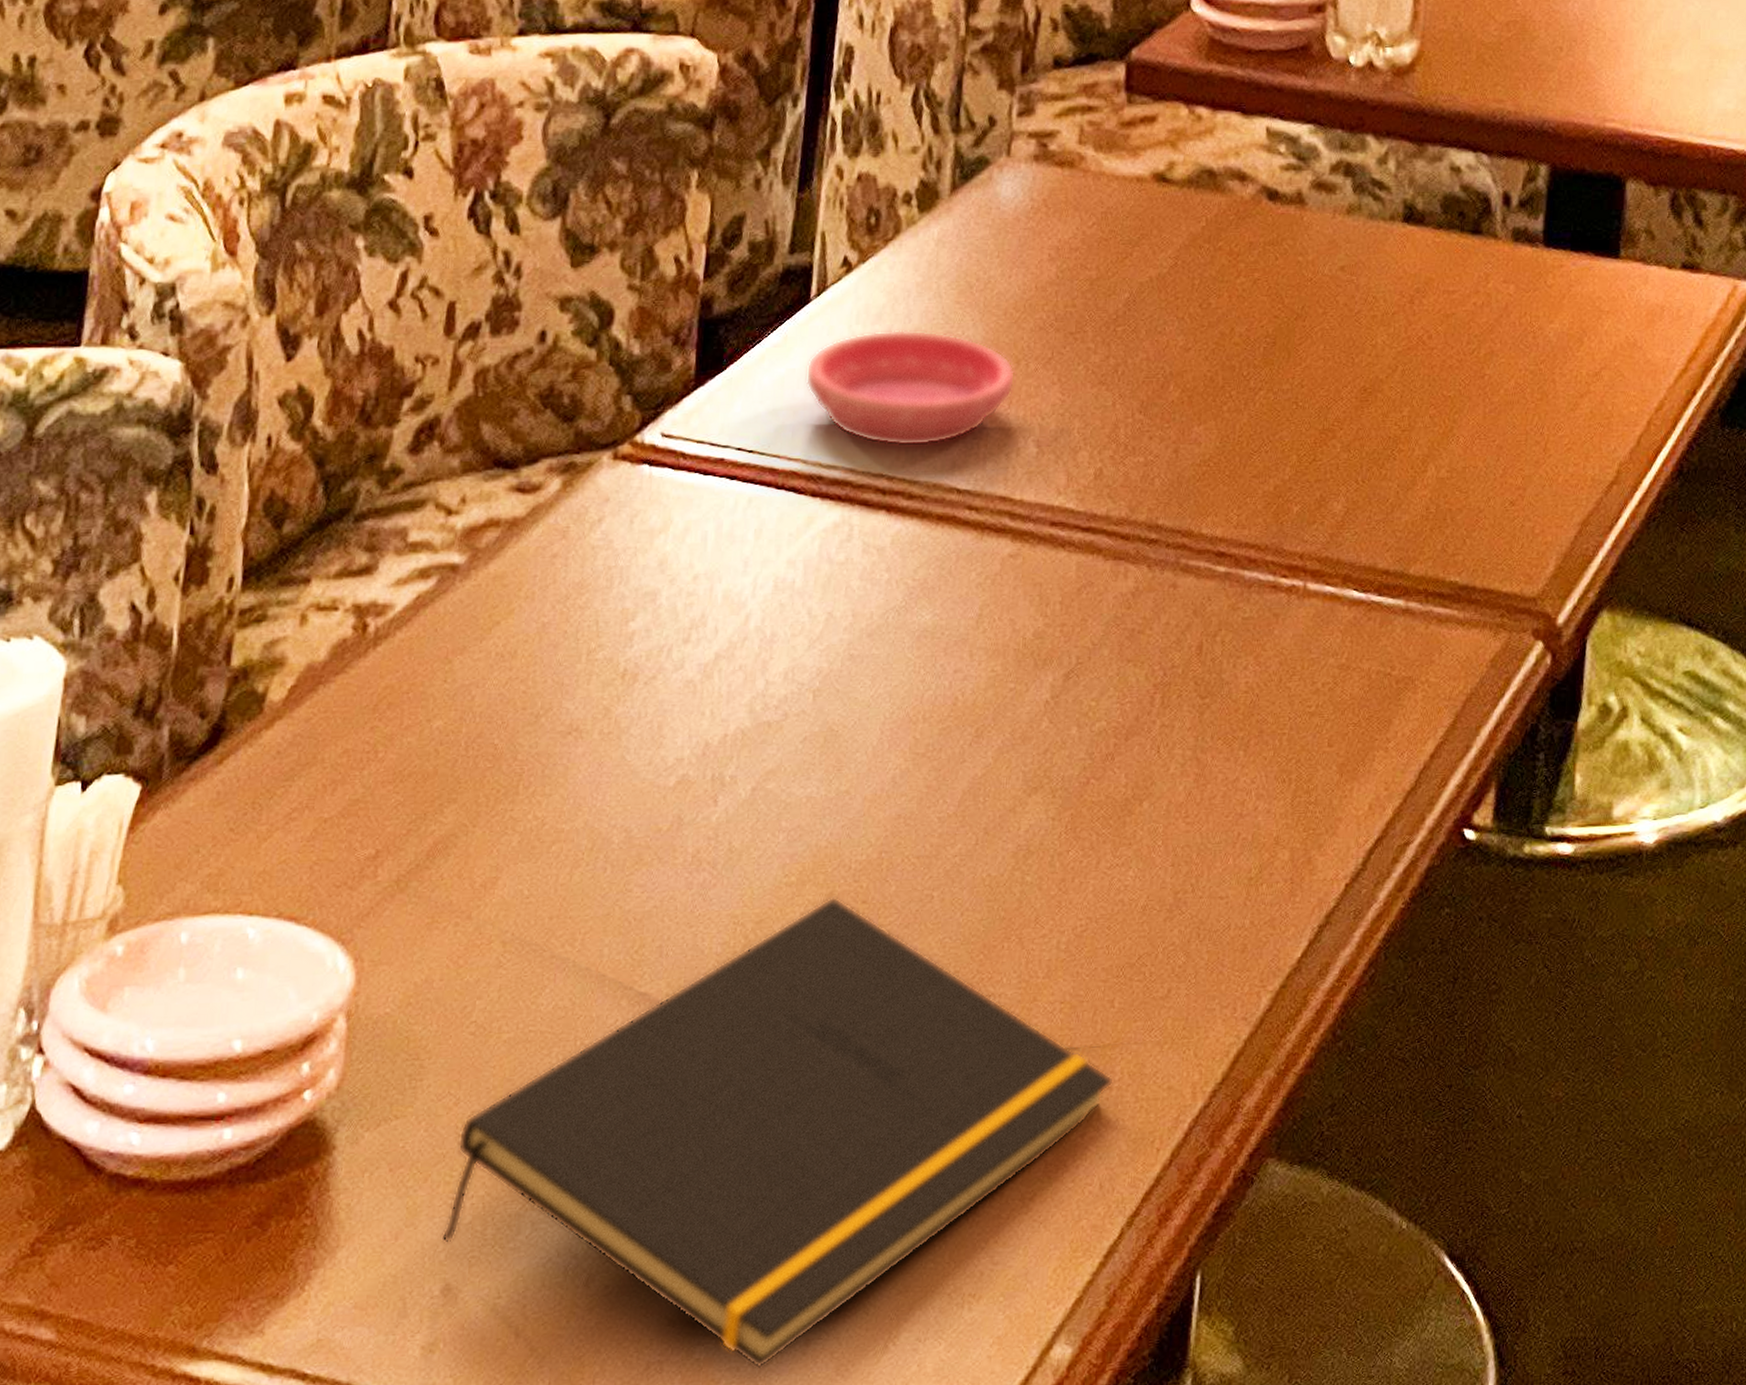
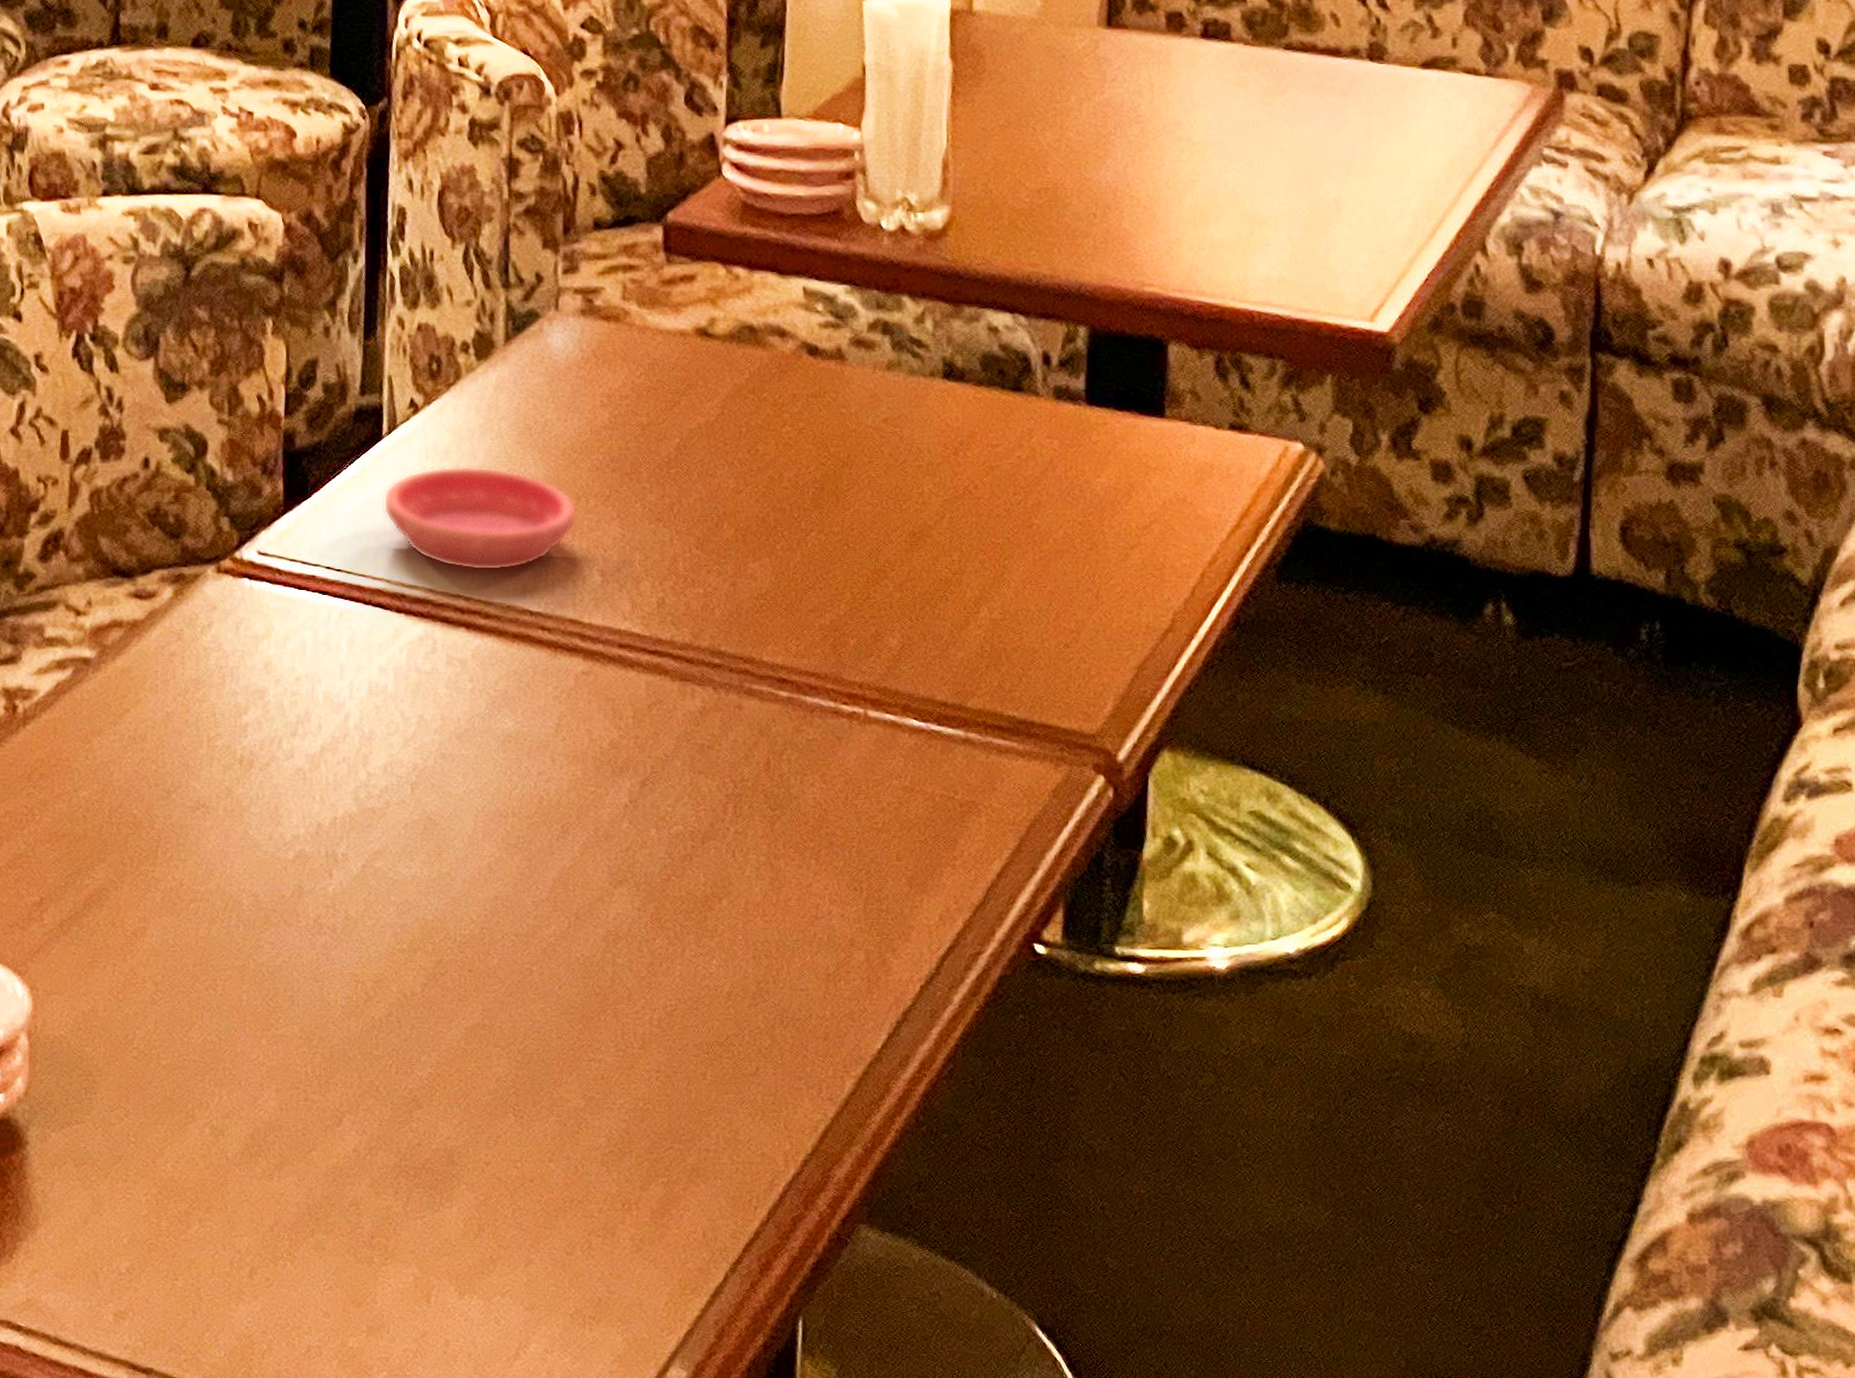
notepad: present [441,896,1113,1370] -> none [123,964,710,1362]

